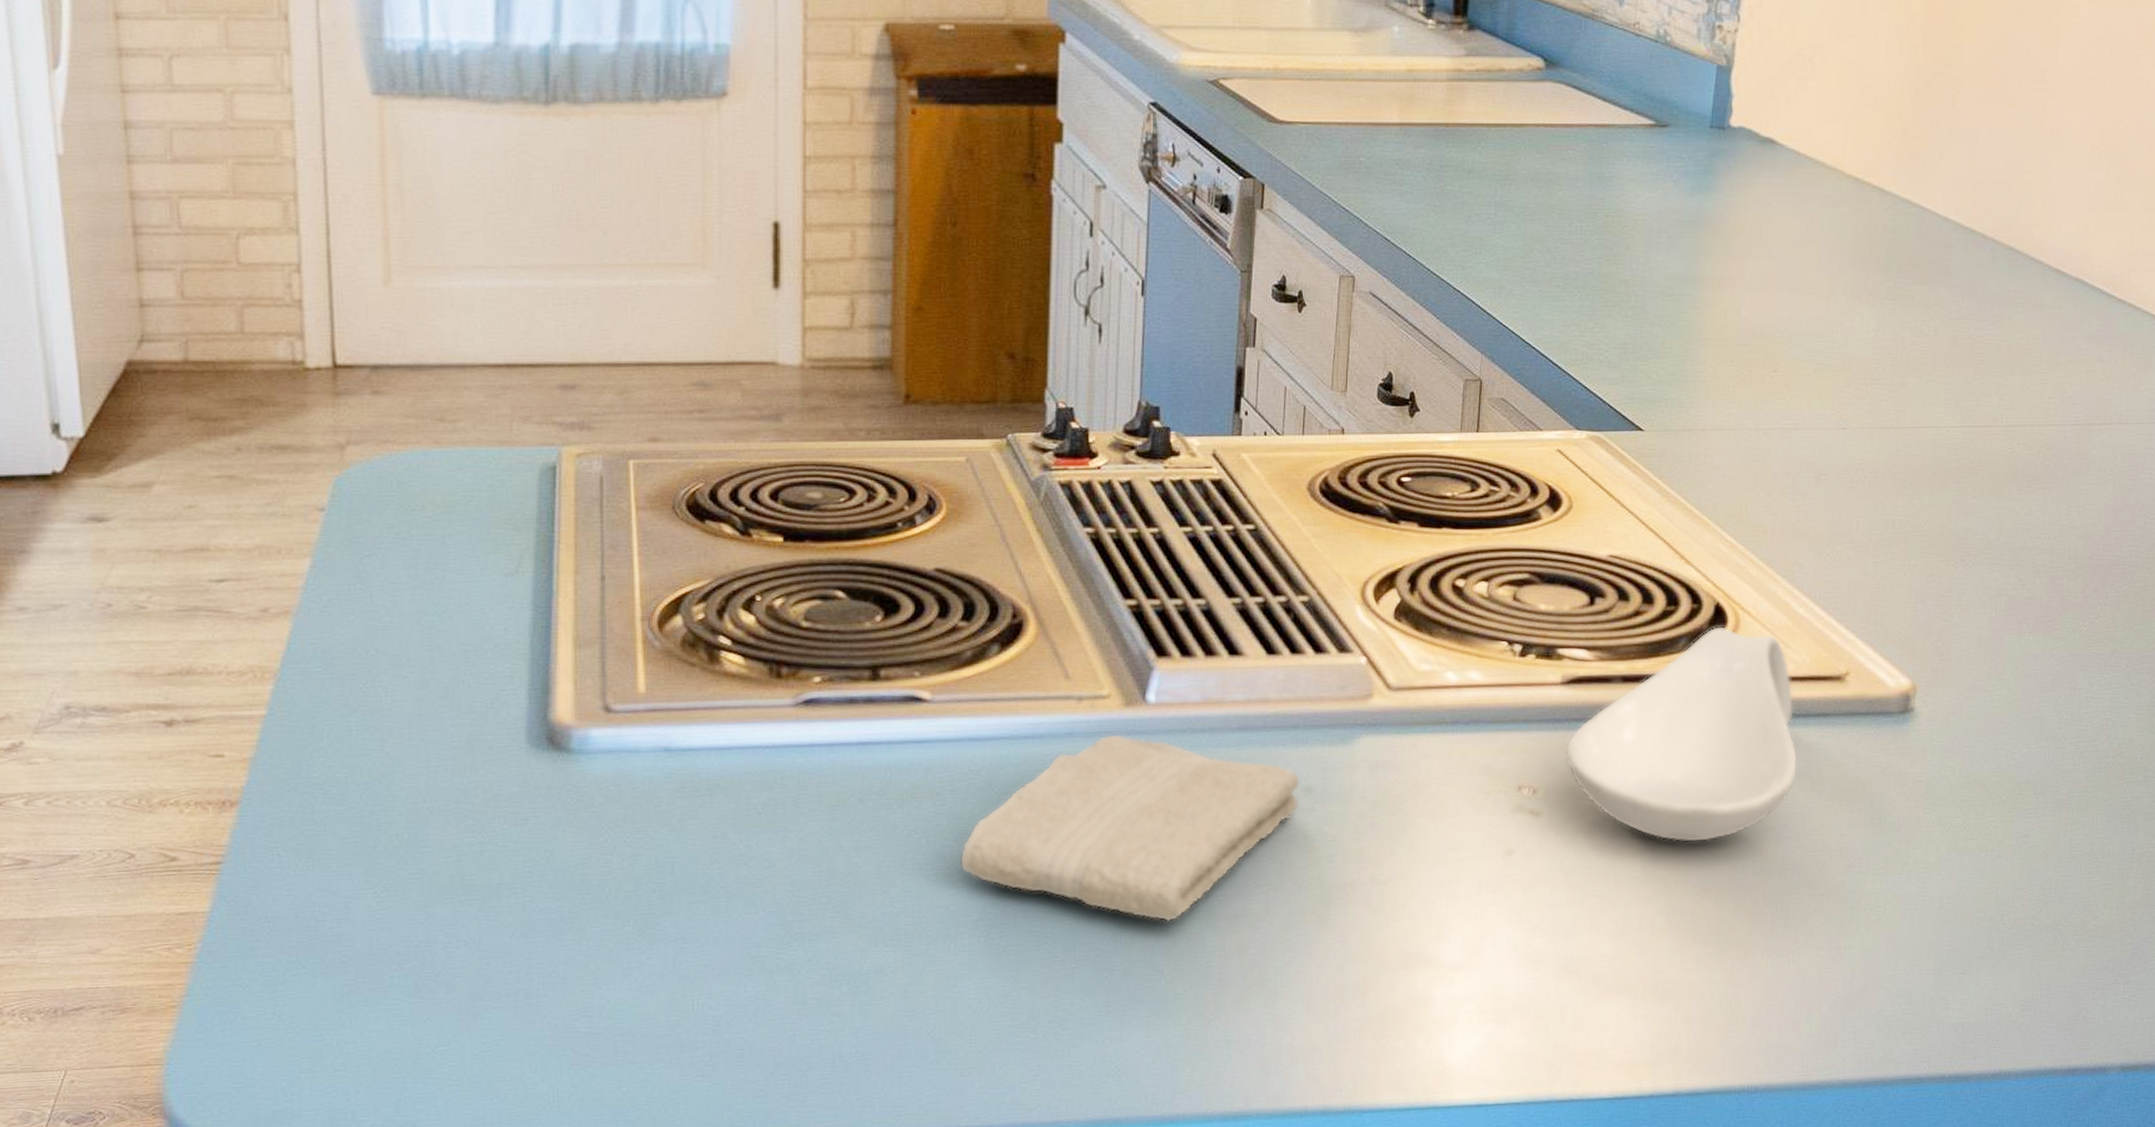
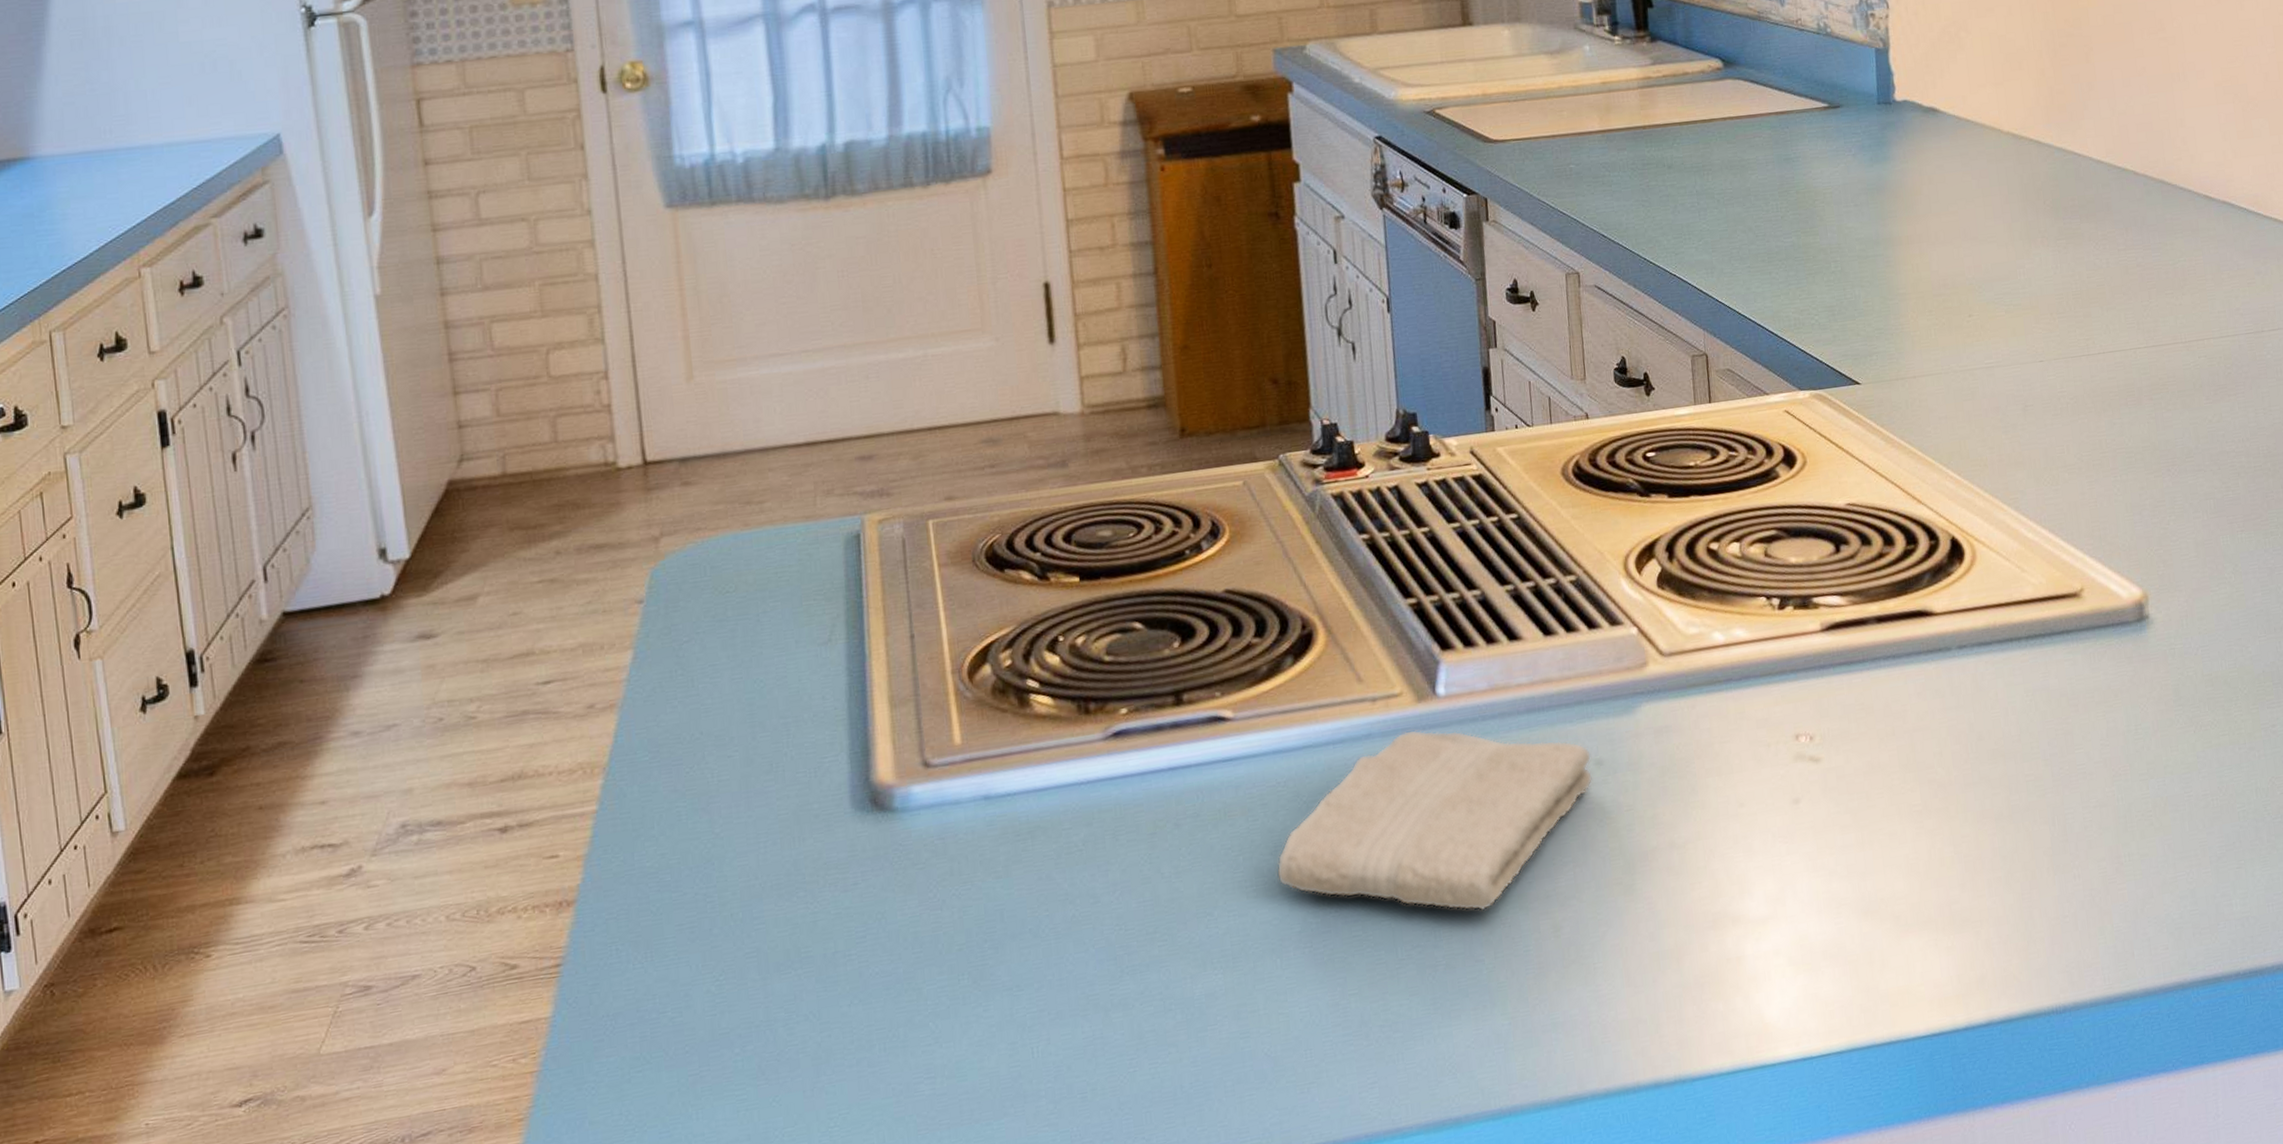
spoon rest: present [1564,625,1798,843] -> none [1833,558,2053,772]

